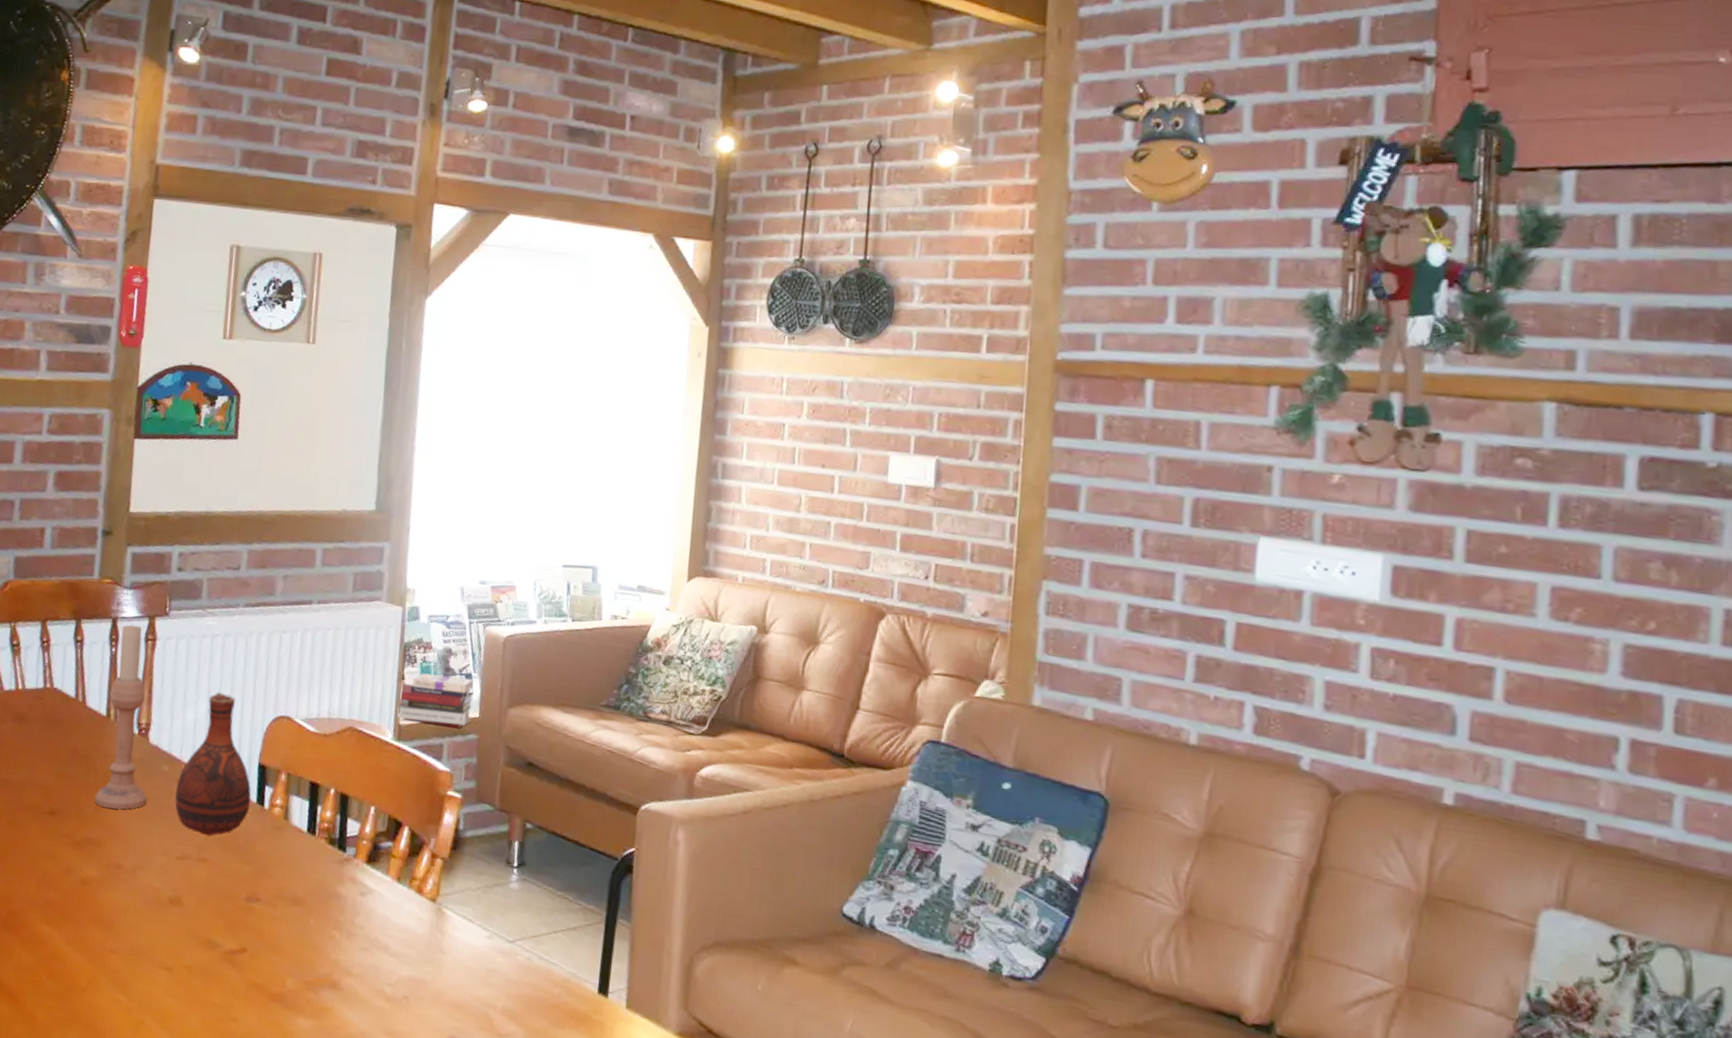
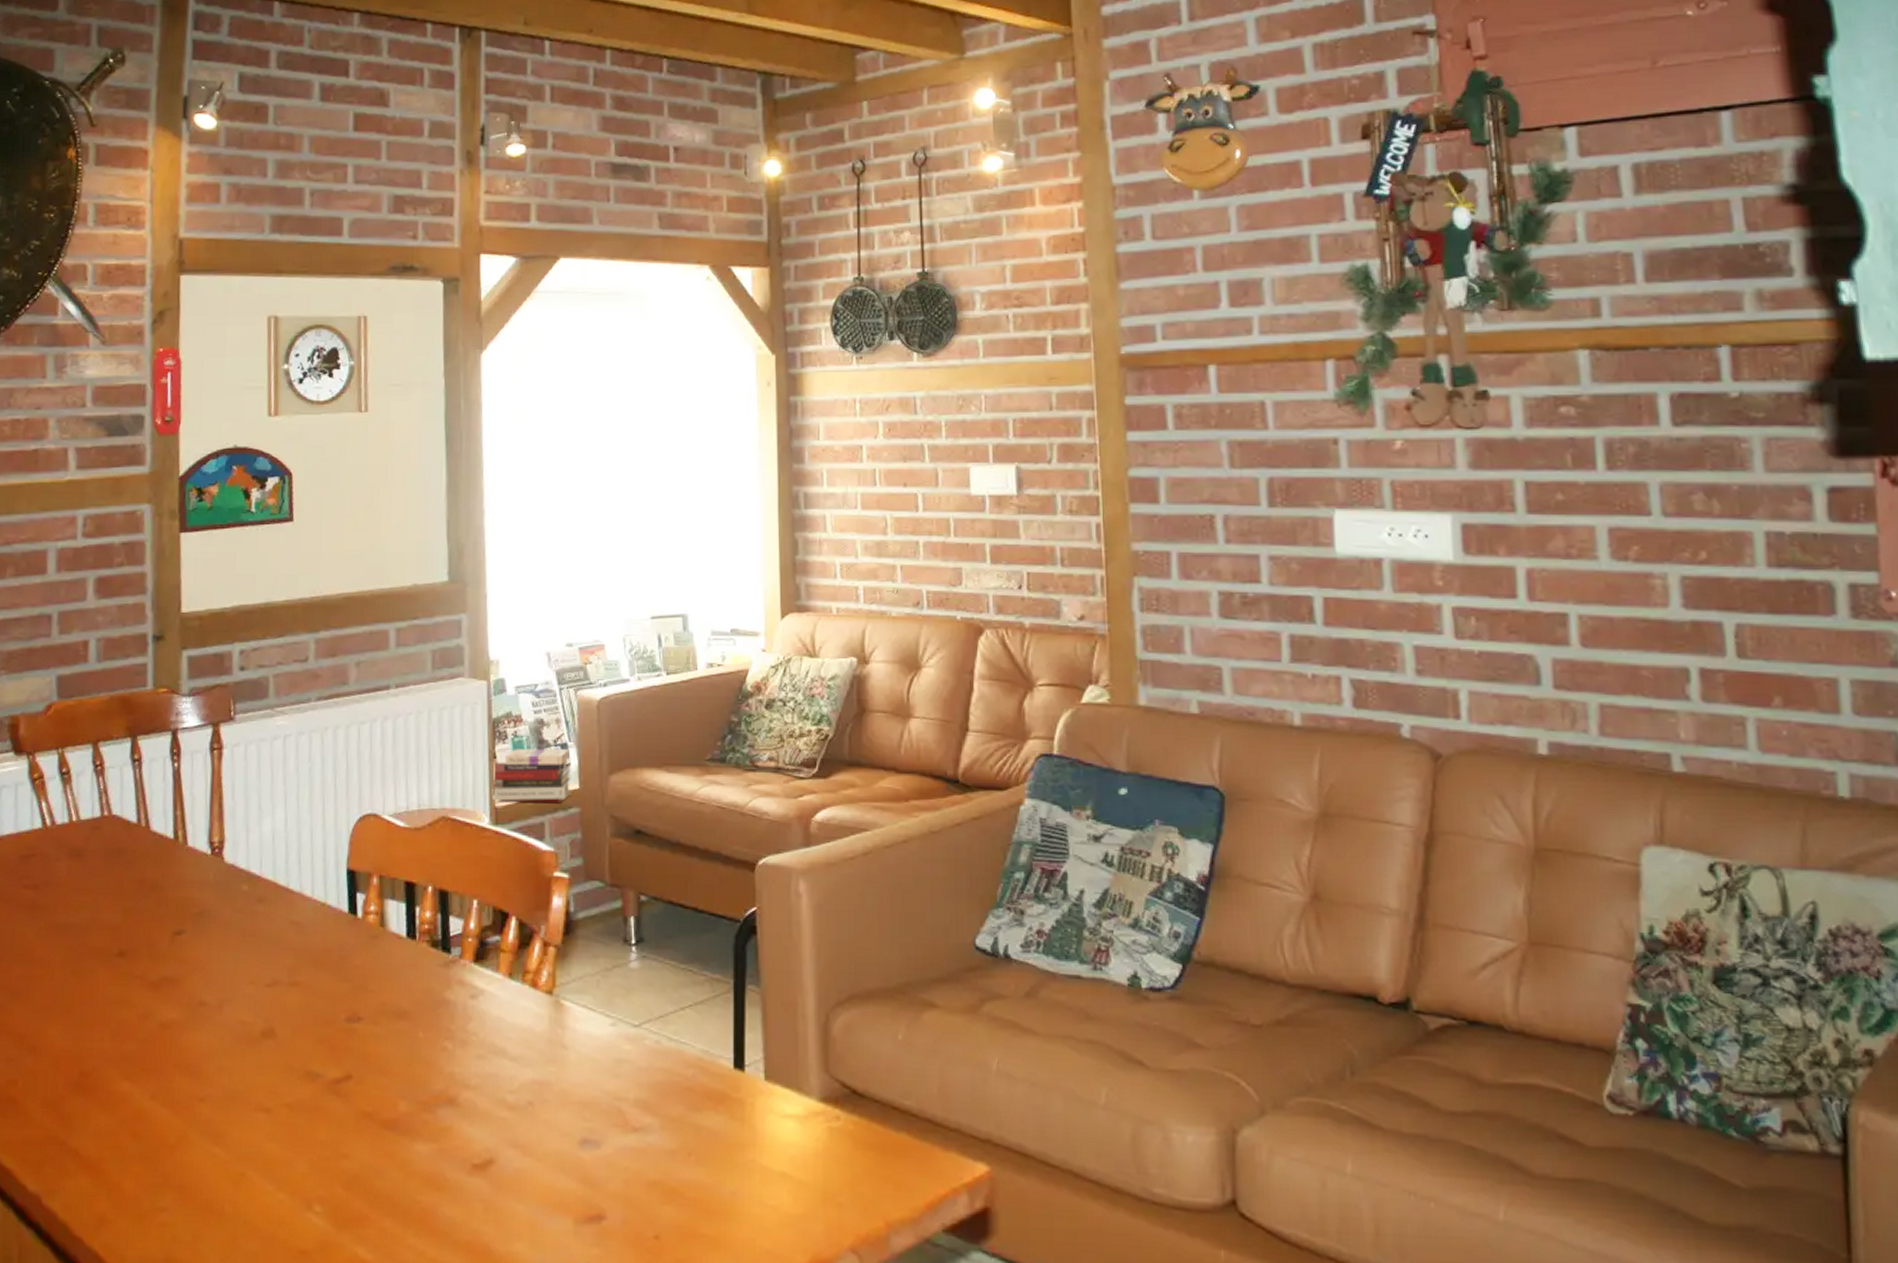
candlestick: present [94,623,147,810] -> none [168,733,227,940]
vase: present [175,692,252,837] -> none [258,797,343,957]

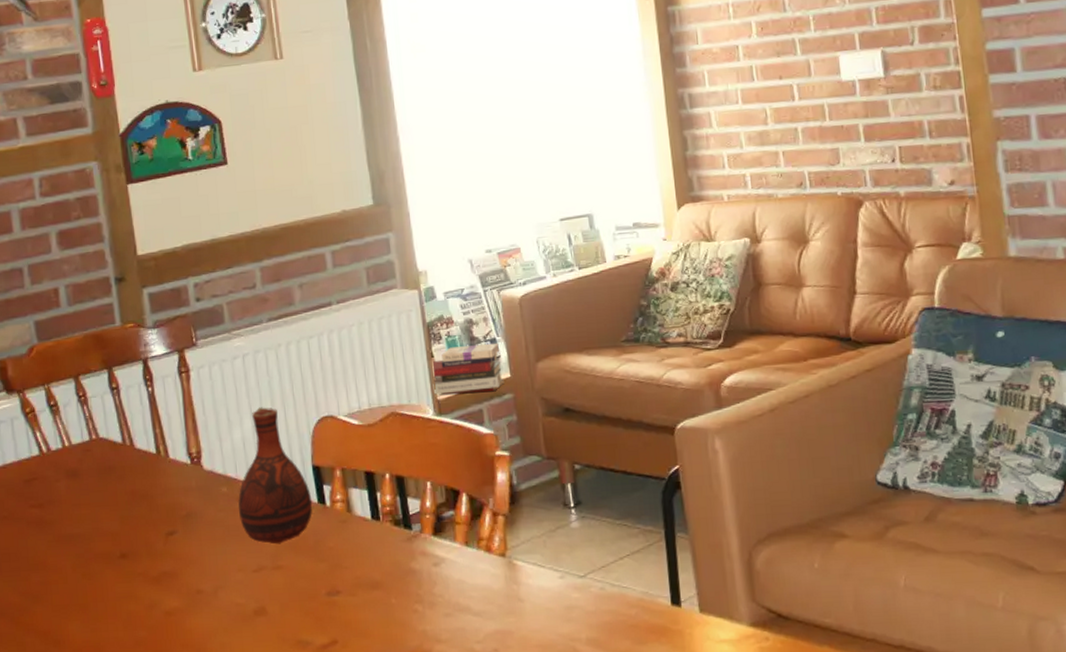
vase: none [258,797,343,957] -> present [238,407,313,545]

